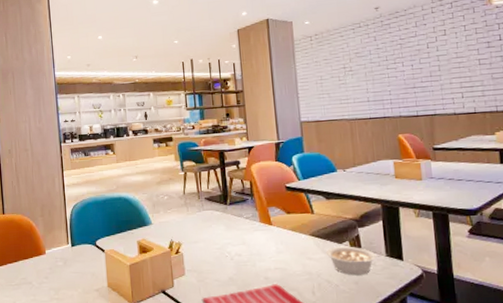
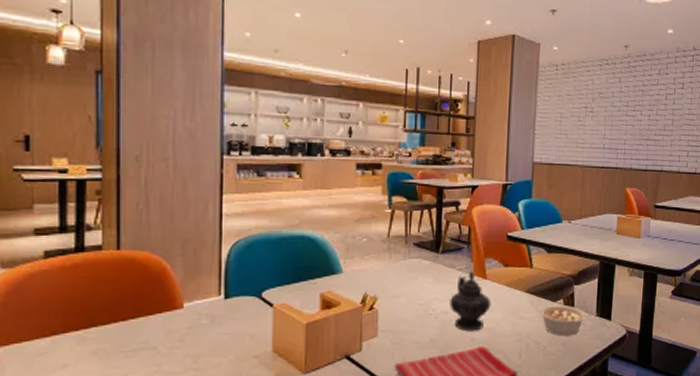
teapot: none [241,219,280,271] -> present [448,271,491,332]

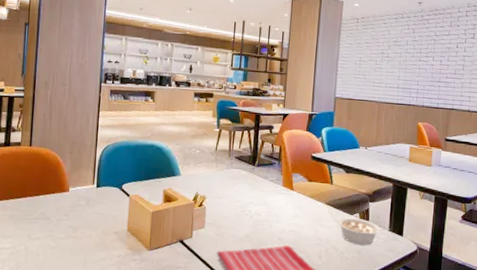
teapot: present [448,271,491,332] -> none [261,183,297,232]

